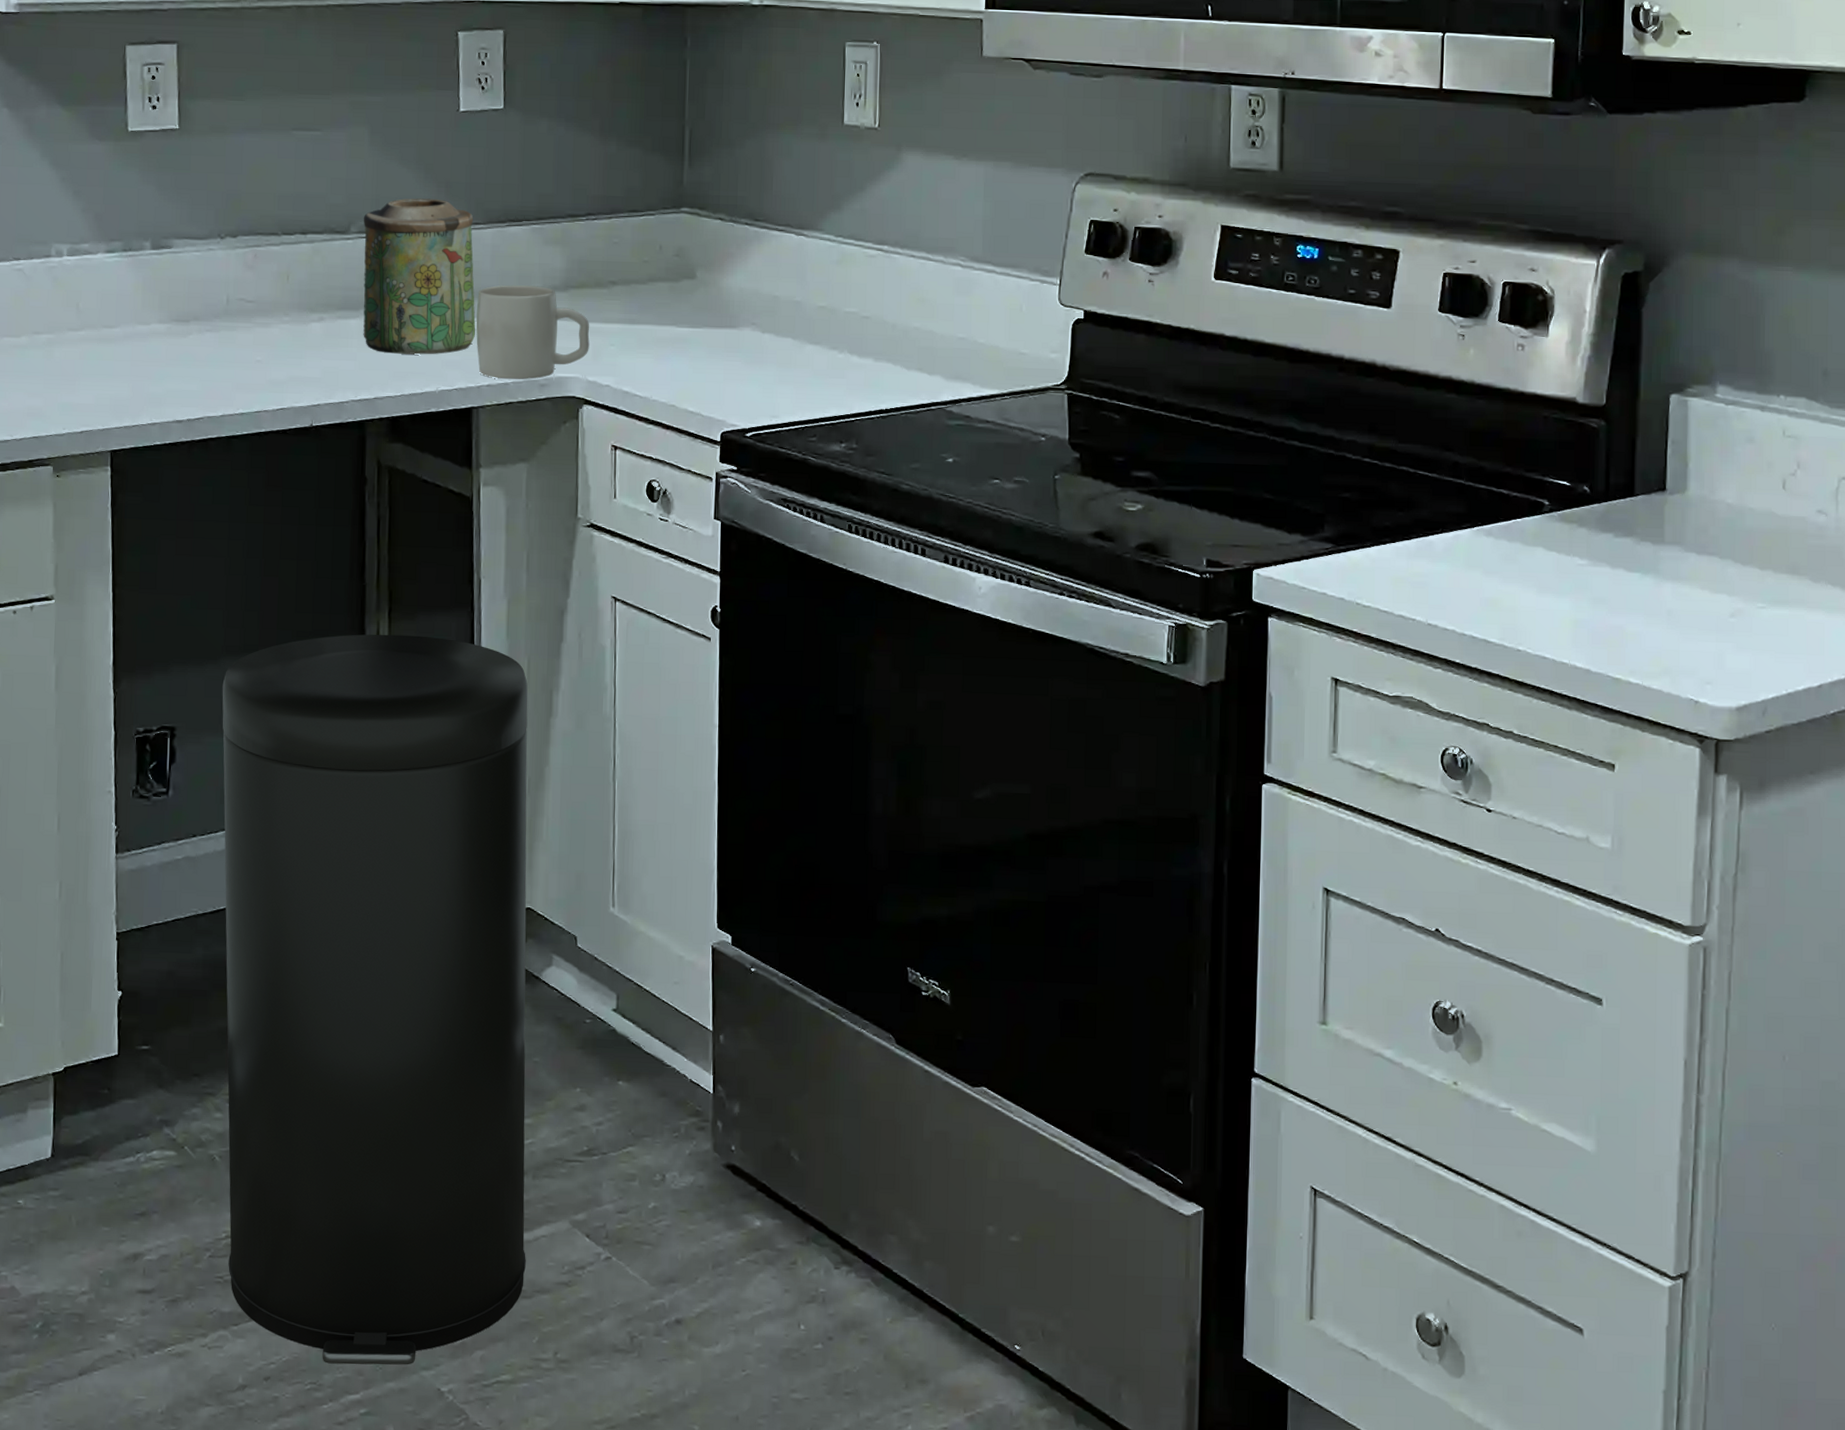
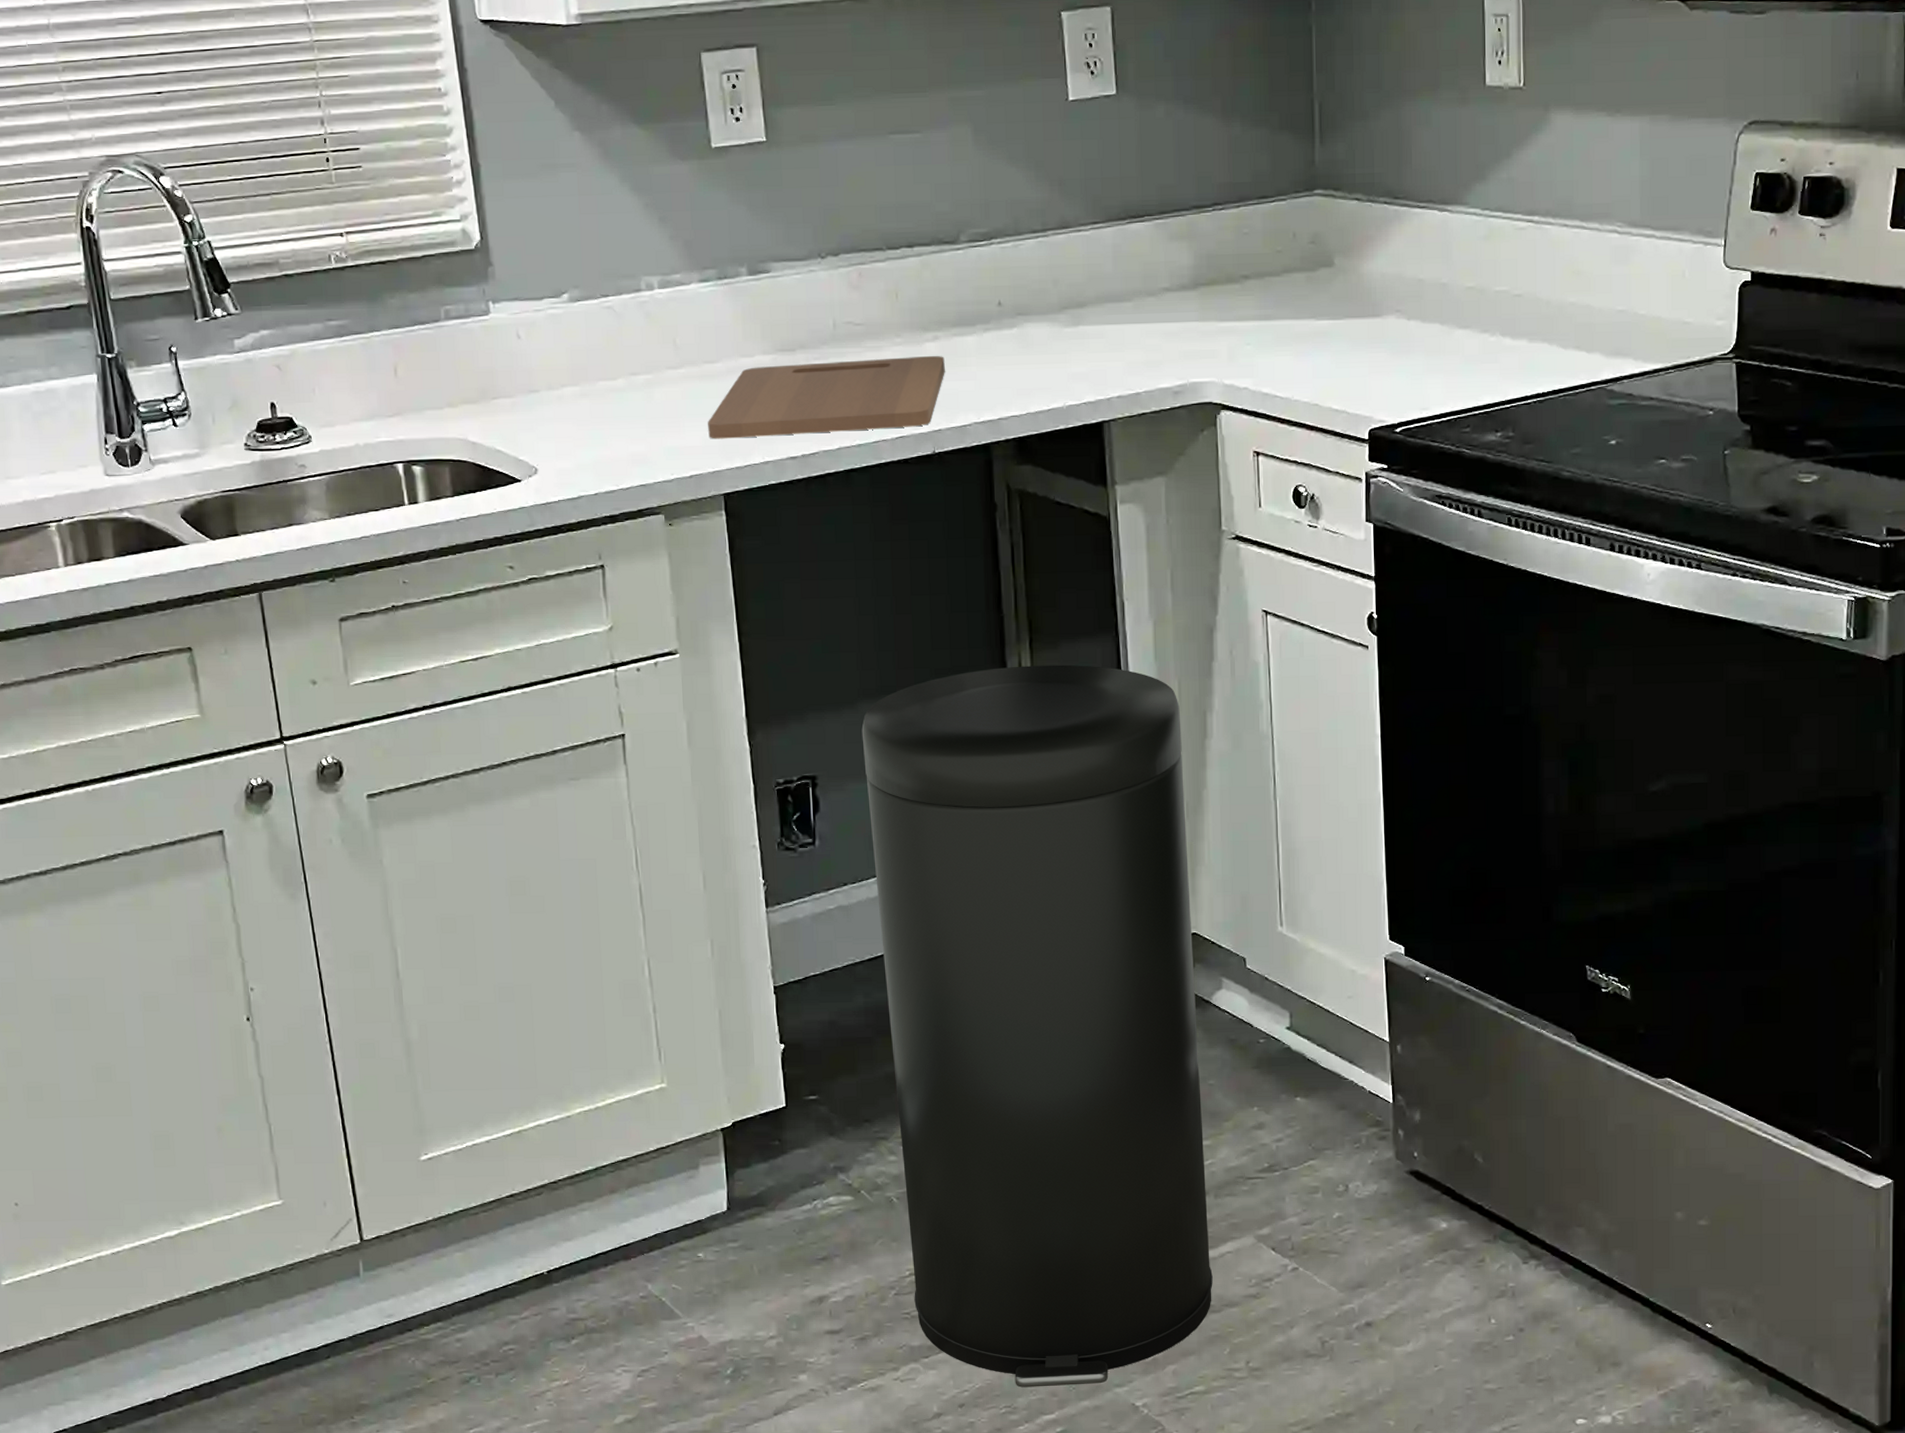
cutting board: none [101,334,328,400] -> present [708,355,945,439]
canister: present [363,198,476,355] -> none [972,198,1102,370]
mug: present [476,285,590,380] -> none [1101,286,1224,389]

